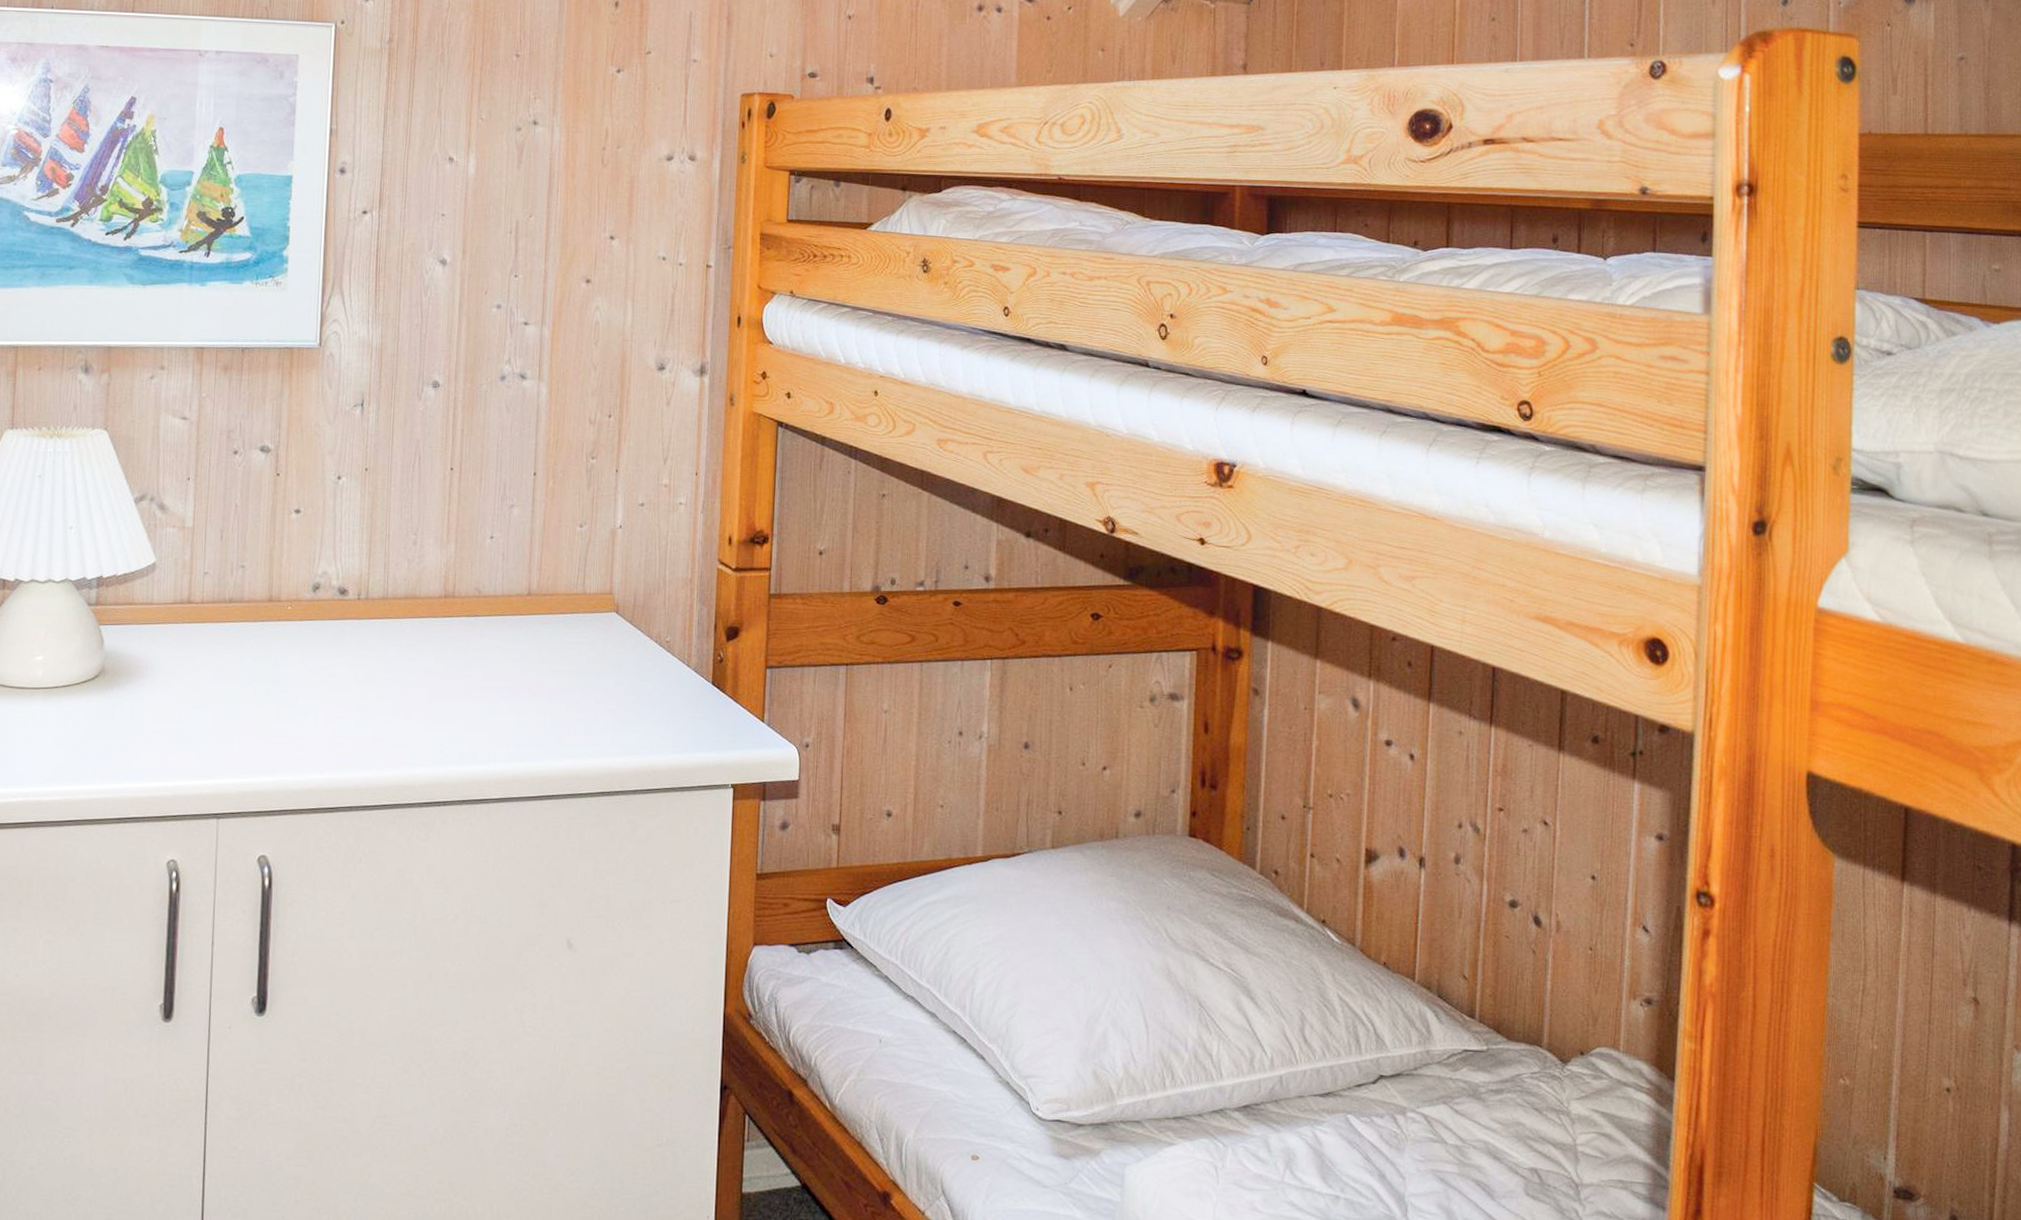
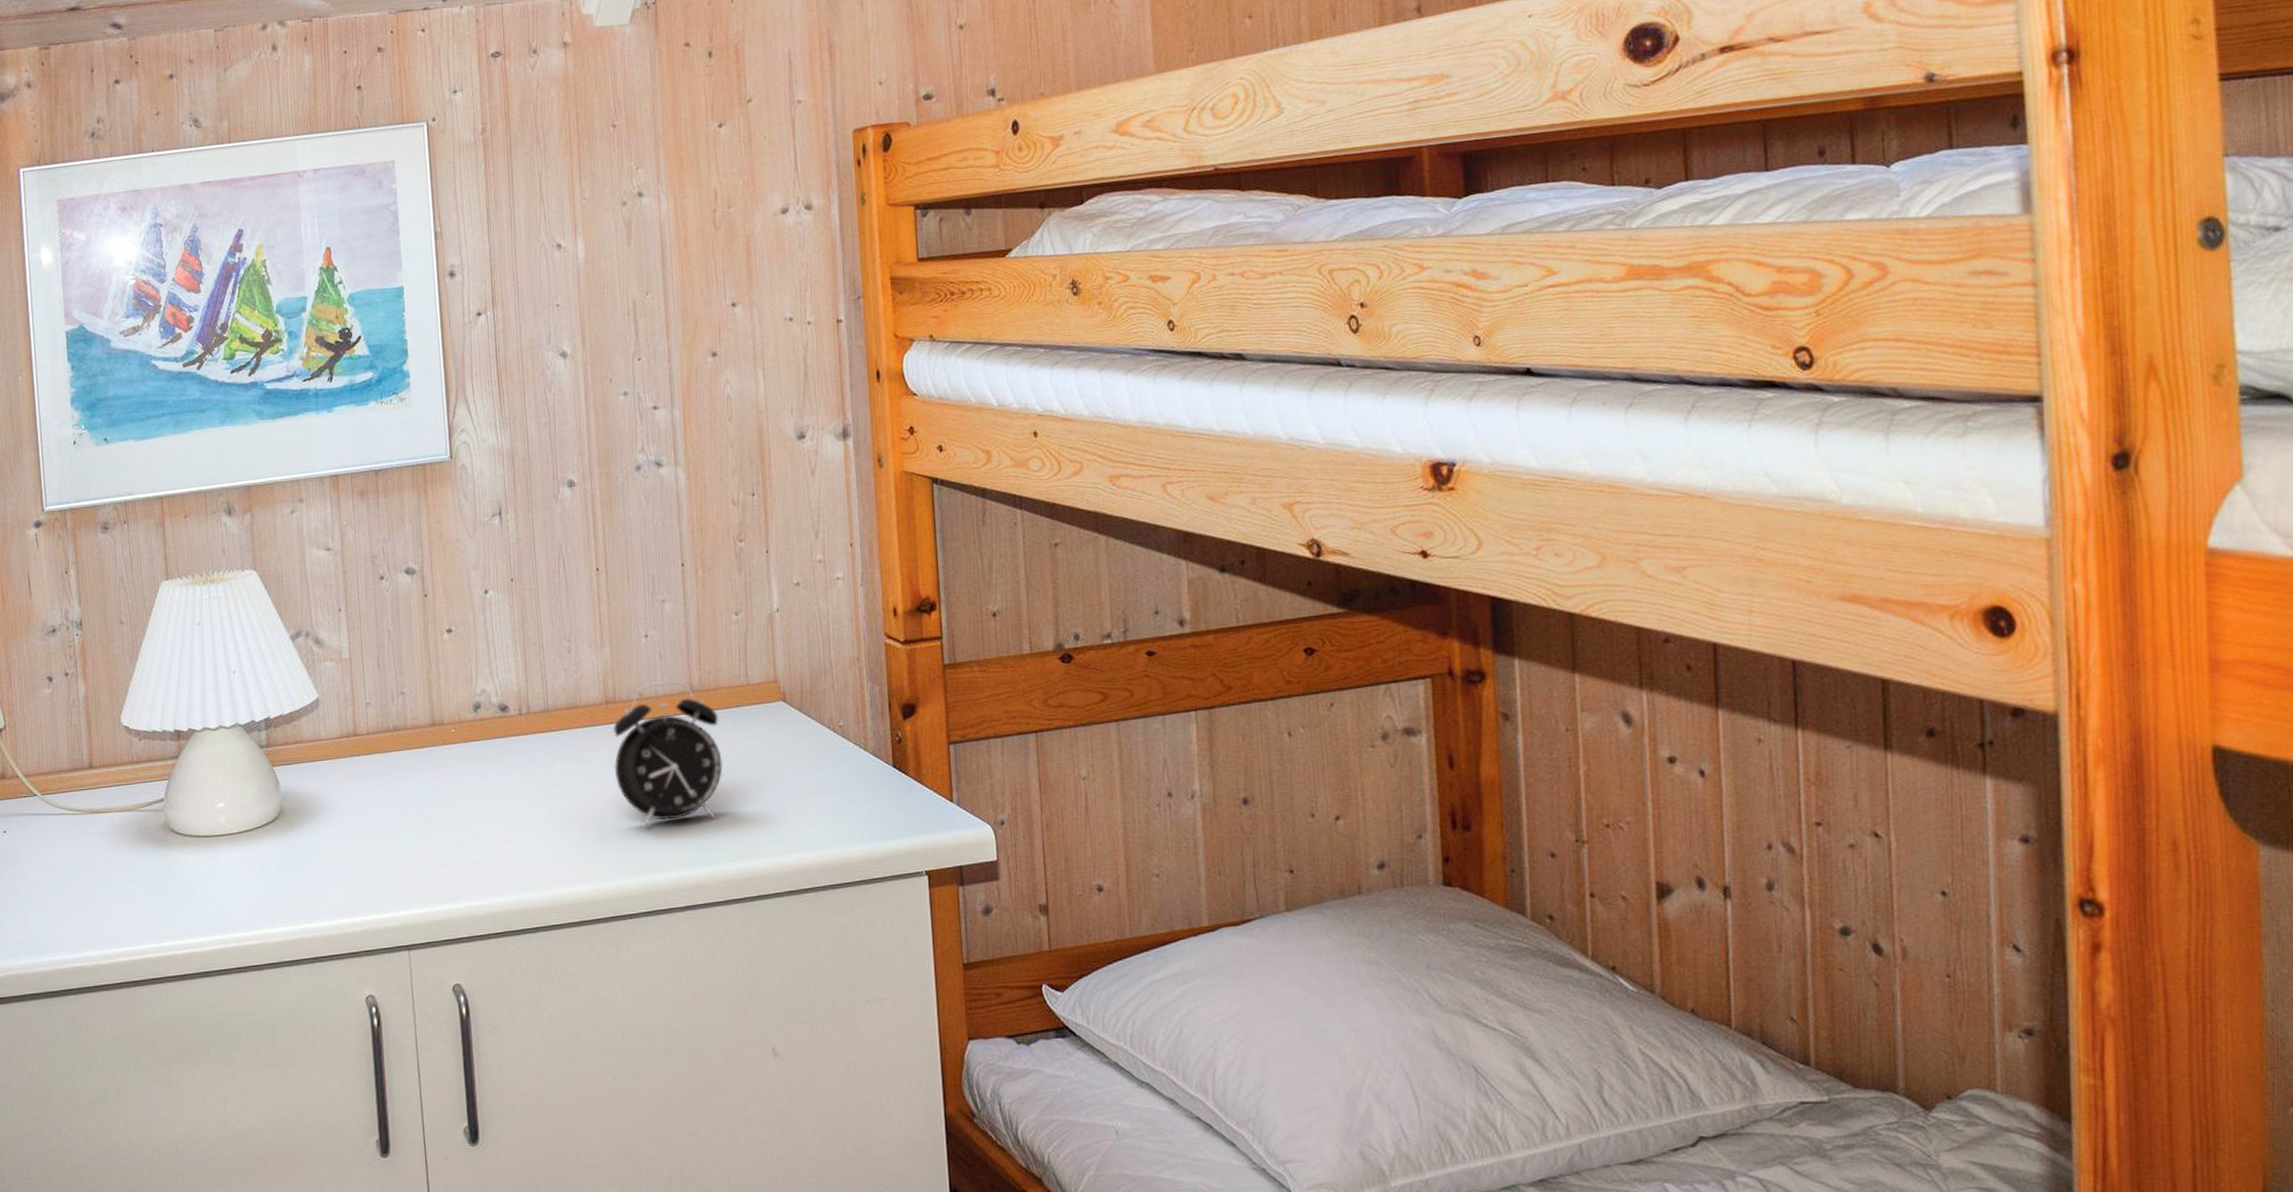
alarm clock: none [445,582,552,719] -> present [613,681,723,827]

